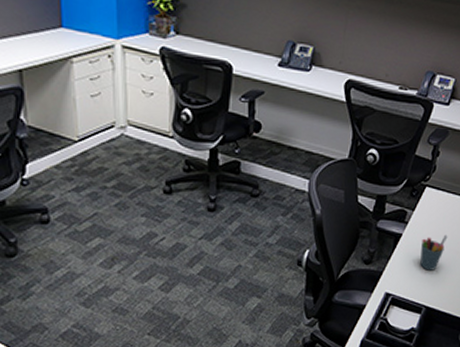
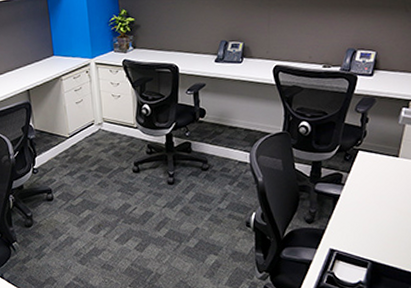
pen holder: present [420,234,448,270] -> none [360,193,386,227]

